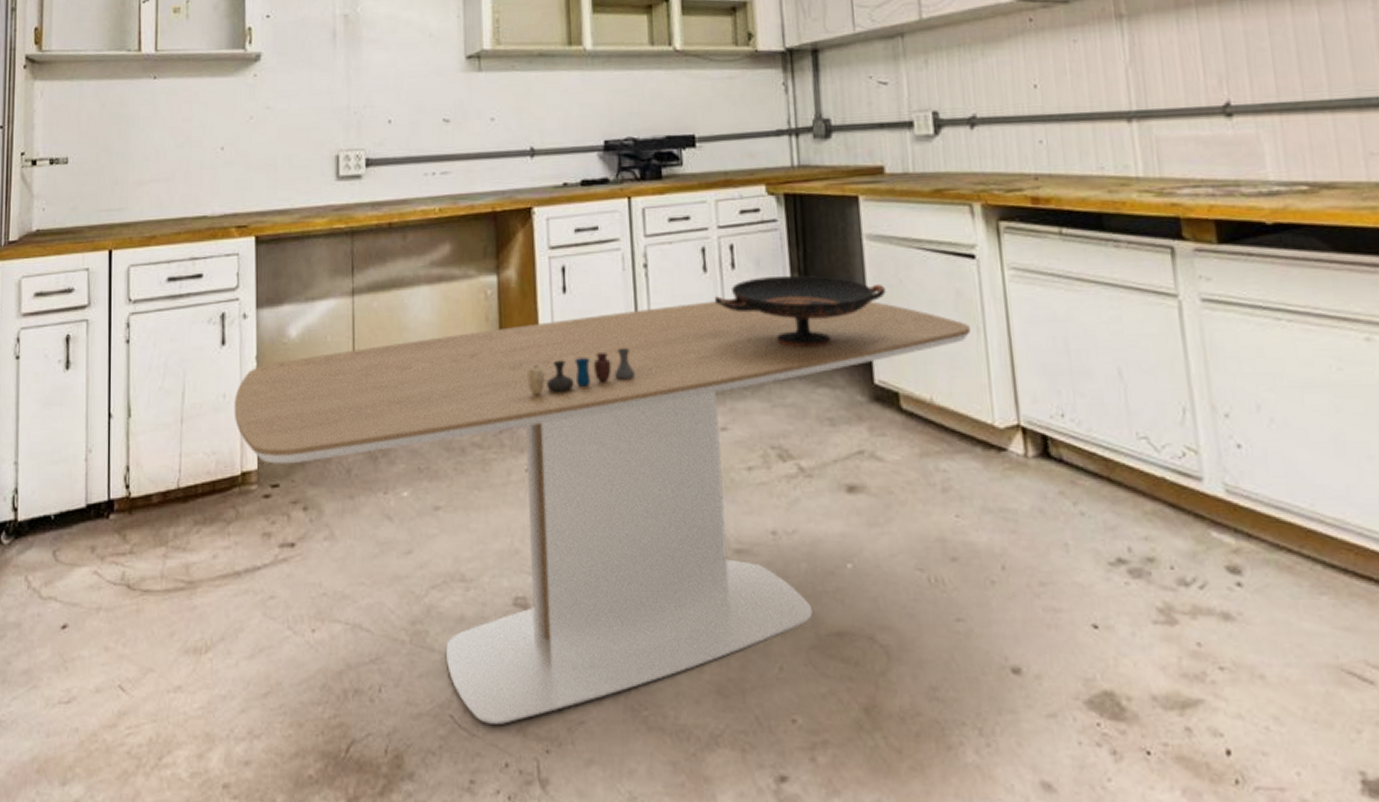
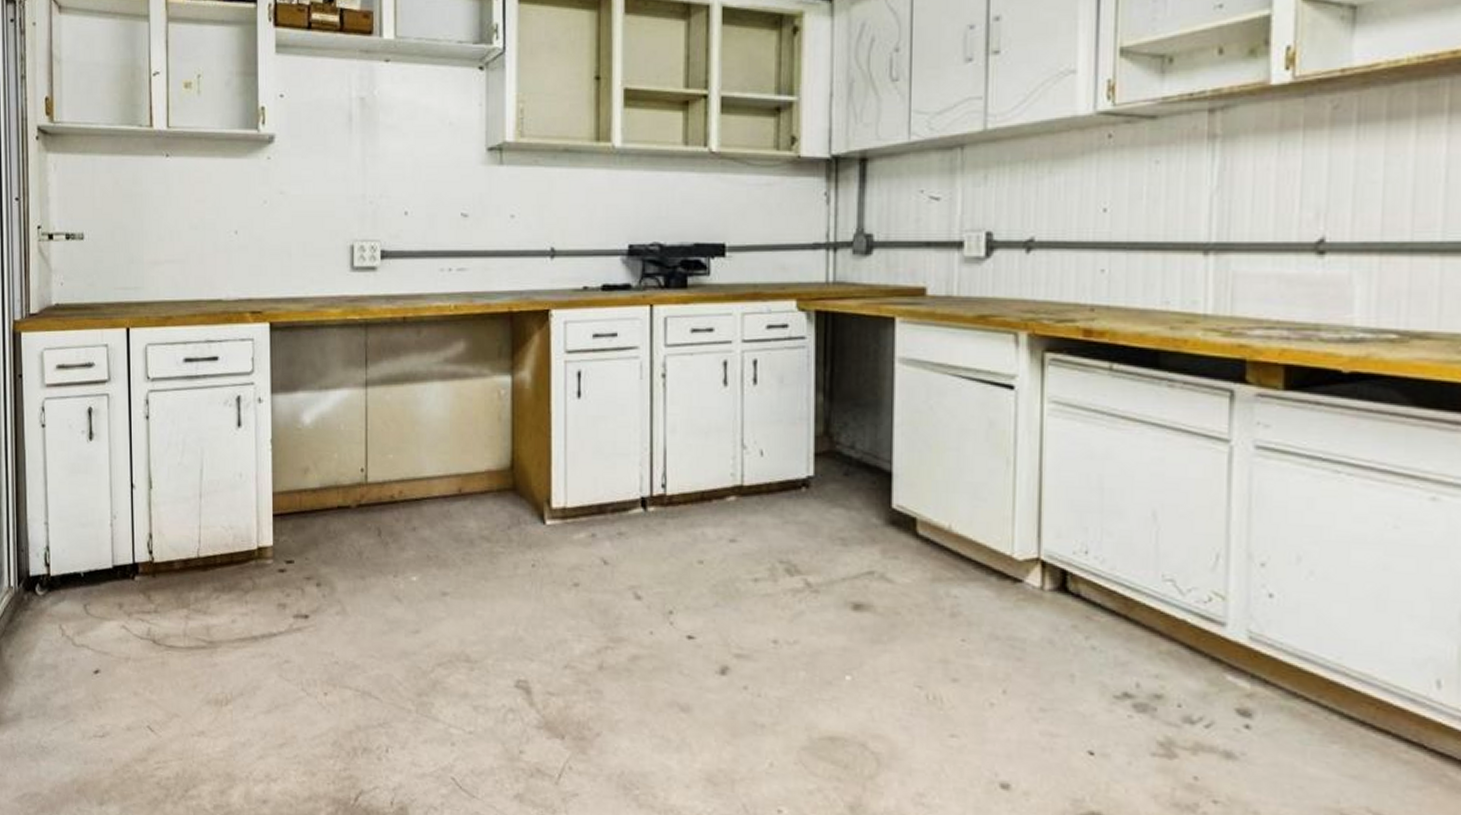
dining table: present [234,301,970,724] -> none [250,415,999,790]
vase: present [527,348,635,395] -> none [538,455,646,496]
decorative bowl: present [714,276,886,347] -> none [732,395,914,467]

